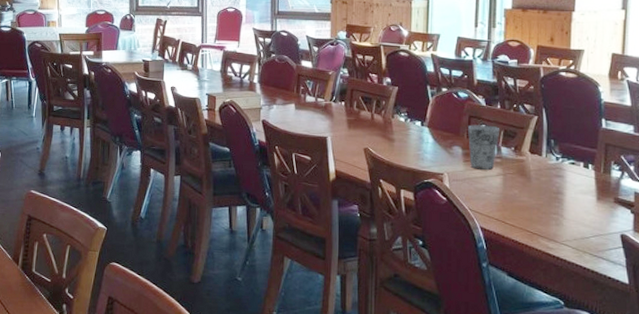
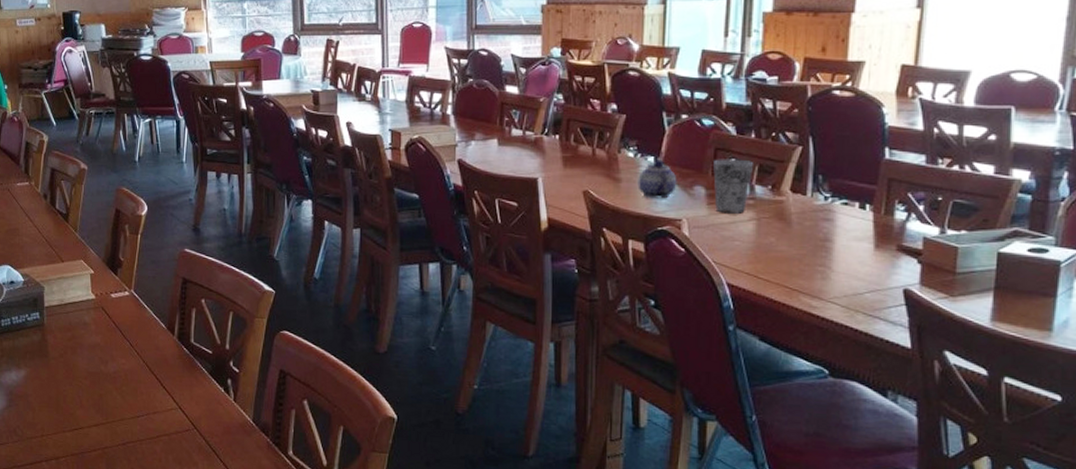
teapot: none [408,124,440,156] -> present [638,159,677,199]

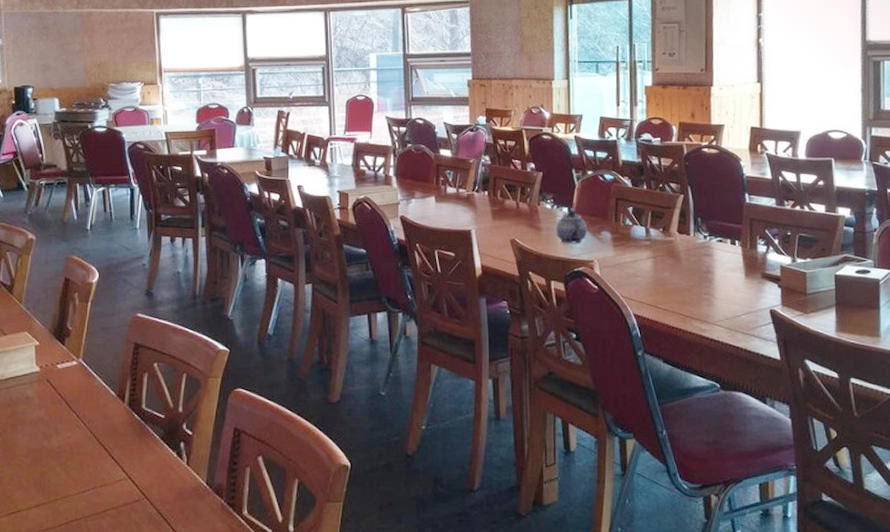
cup: present [713,159,753,214] -> none [616,207,647,254]

